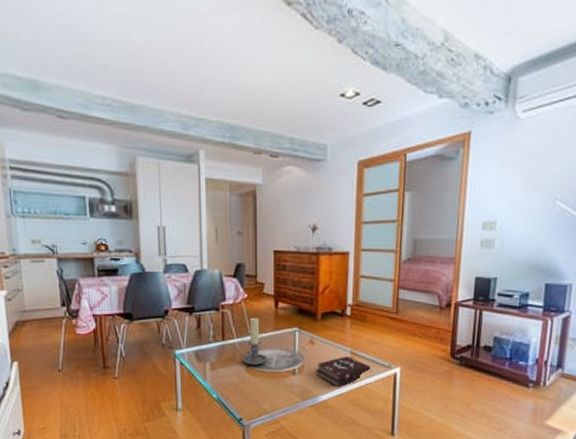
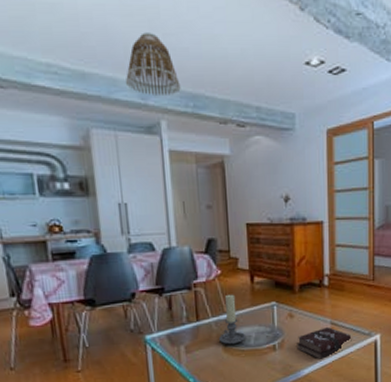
lamp shade: none [169,67,220,126] -> present [125,33,181,95]

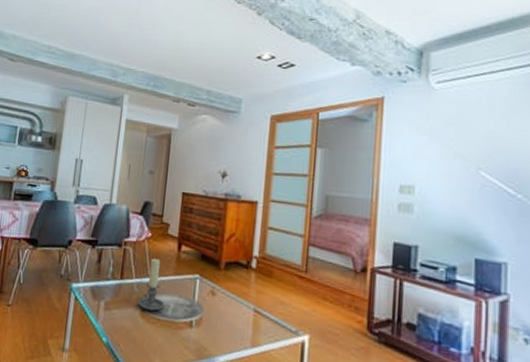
lamp shade: present [125,33,181,95] -> none [102,27,146,75]
hardback book: present [297,326,352,361] -> none [214,313,276,351]

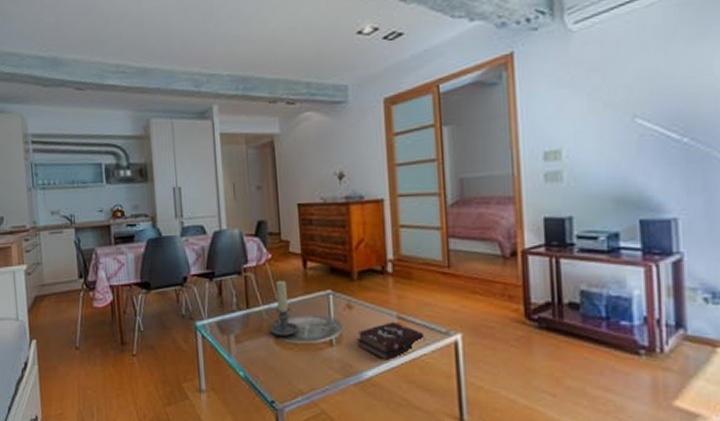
hardback book: none [214,313,276,351] -> present [357,321,425,362]

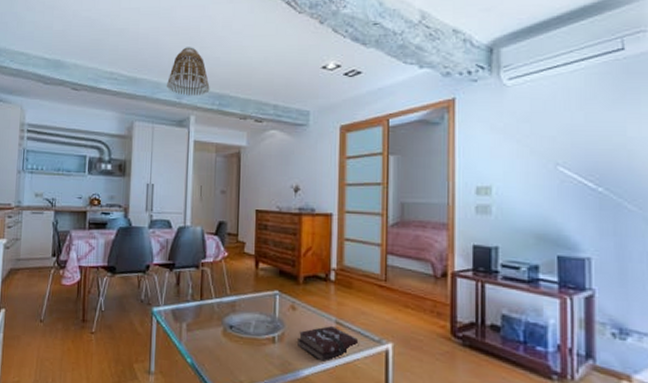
lamp shade: none [181,25,232,83] -> present [166,47,210,95]
candle holder: present [270,280,300,337] -> none [220,277,246,330]

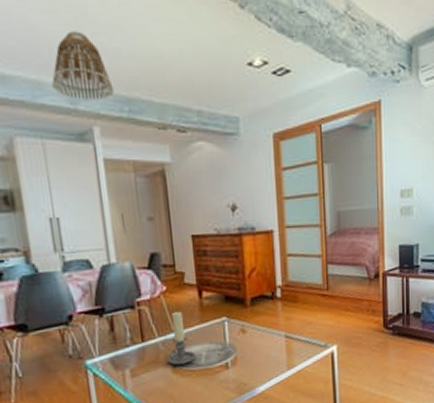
candle holder: none [220,277,246,330] -> present [167,311,197,366]
hardback book: present [297,325,359,363] -> none [250,340,308,376]

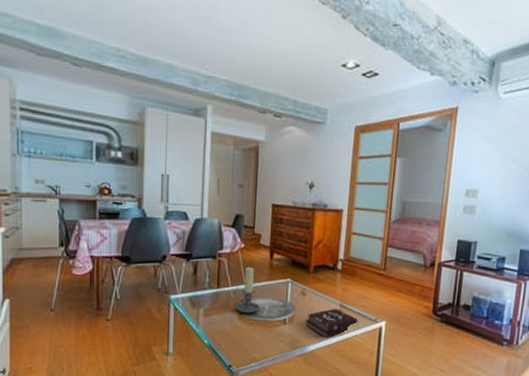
lamp shade: present [51,31,114,100] -> none [181,28,229,84]
hardback book: none [250,340,308,376] -> present [306,308,358,339]

